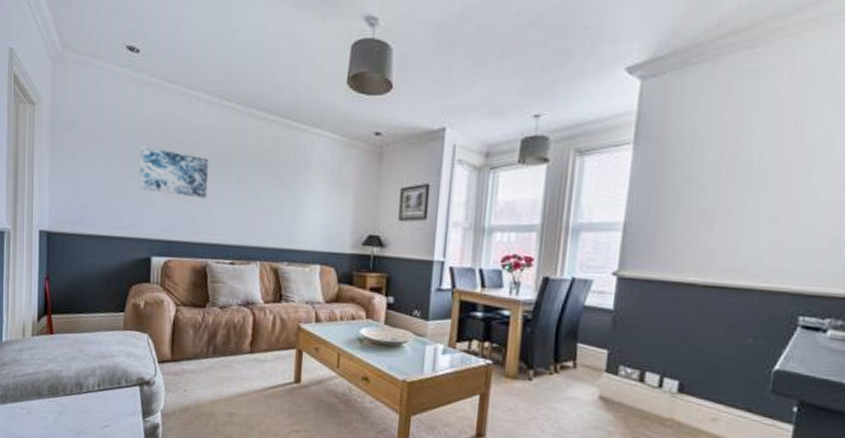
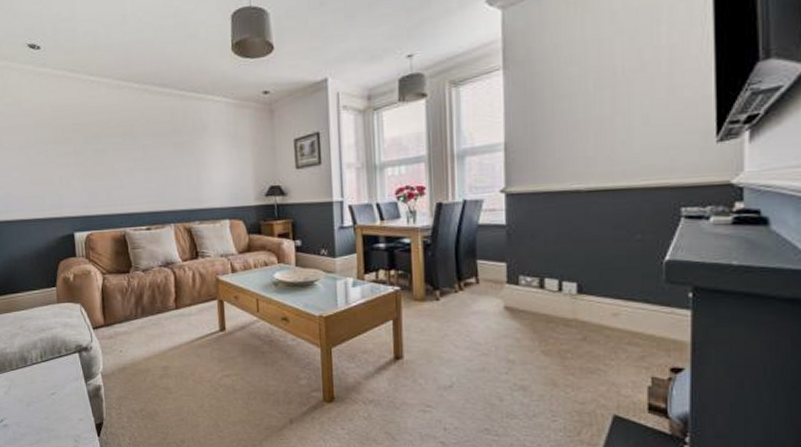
wall art: present [139,146,209,198] -> none [52,133,118,173]

